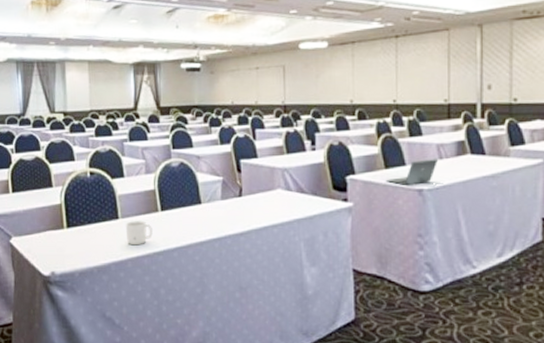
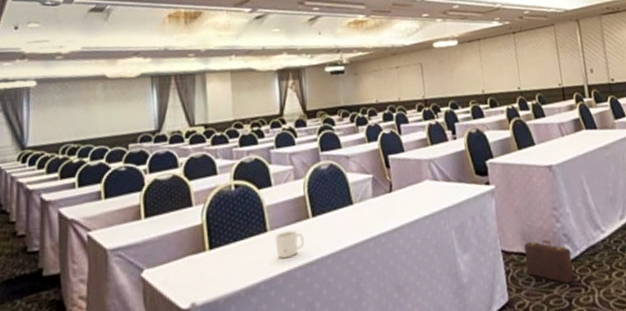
briefcase: none [378,266,433,314] -> present [524,240,574,285]
laptop: present [385,159,437,185] -> none [520,136,561,164]

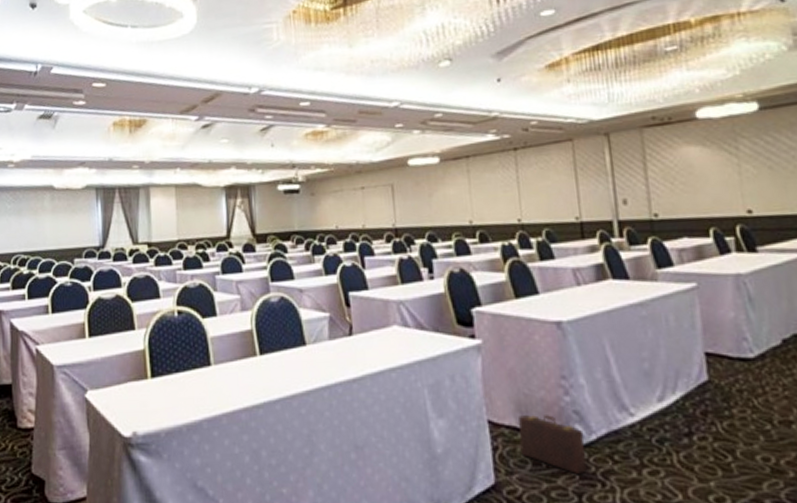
mug: present [274,230,305,259] -> none [218,367,251,398]

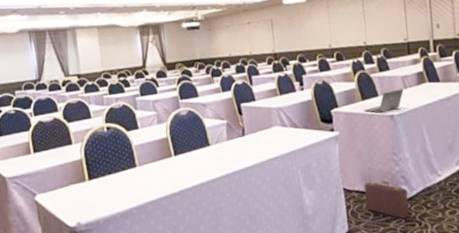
laptop: none [517,285,575,317] -> present [363,88,403,113]

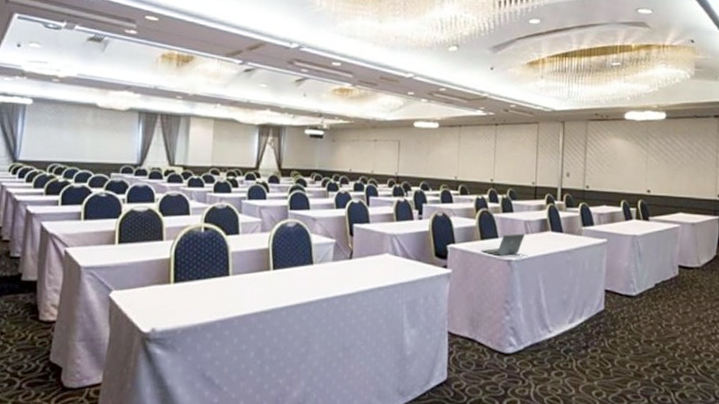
briefcase: present [364,181,409,220] -> none [469,329,515,375]

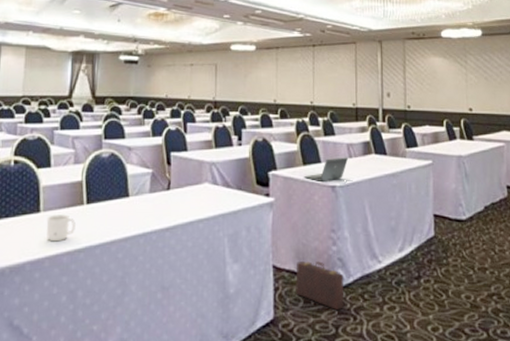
mug: none [235,278,263,303] -> present [46,214,76,242]
briefcase: none [469,329,515,375] -> present [296,261,344,311]

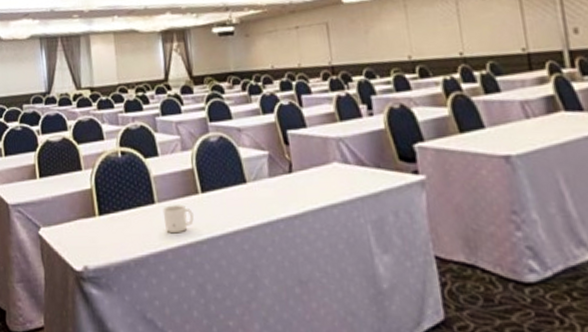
briefcase: present [296,261,344,311] -> none [467,251,543,312]
laptop: present [303,157,348,181] -> none [462,118,524,152]

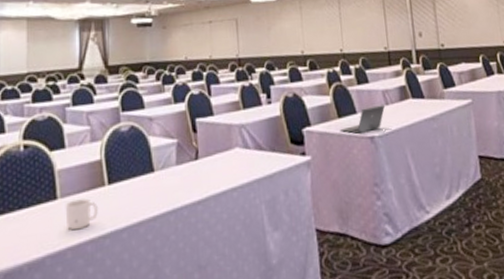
laptop: none [462,118,524,152] -> present [339,105,385,134]

